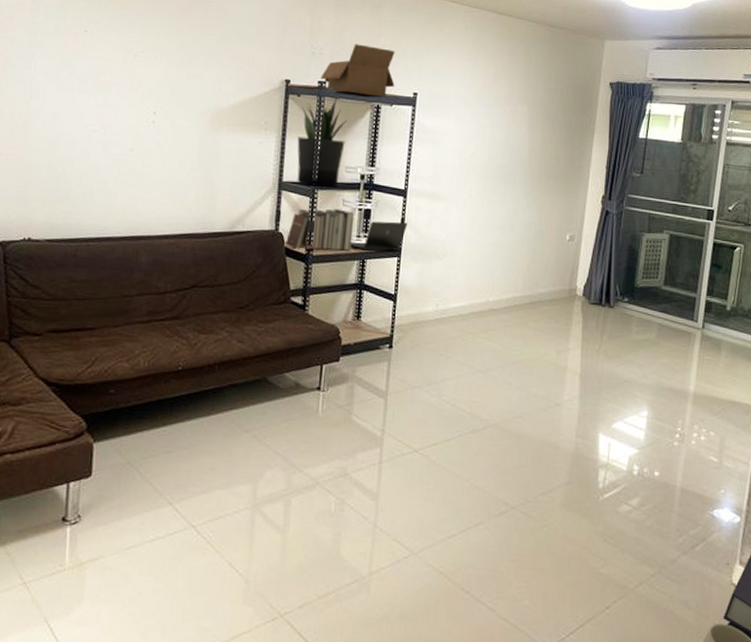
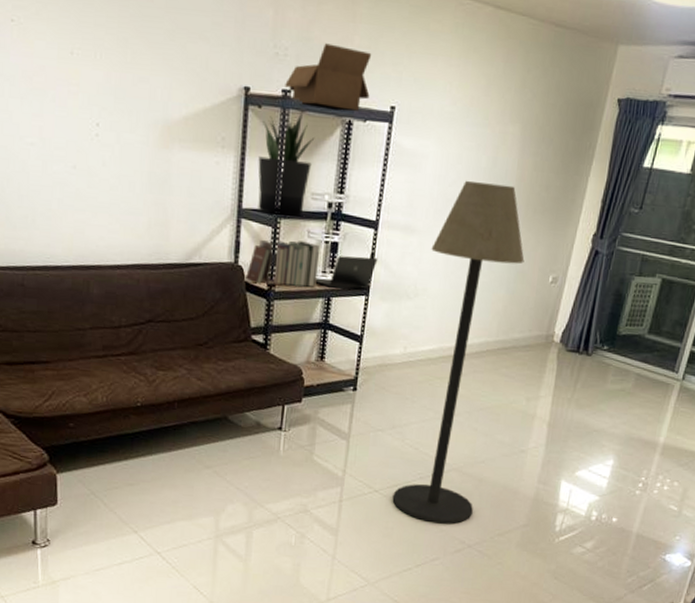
floor lamp: none [432,152,542,484] -> present [392,180,525,524]

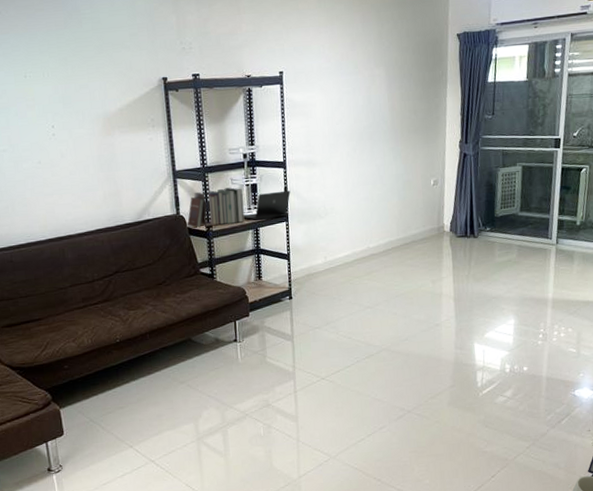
planter: present [258,110,315,216] -> none [182,87,225,171]
box: present [285,43,372,112] -> none [194,33,262,84]
floor lamp: present [392,180,525,524] -> none [331,115,408,397]

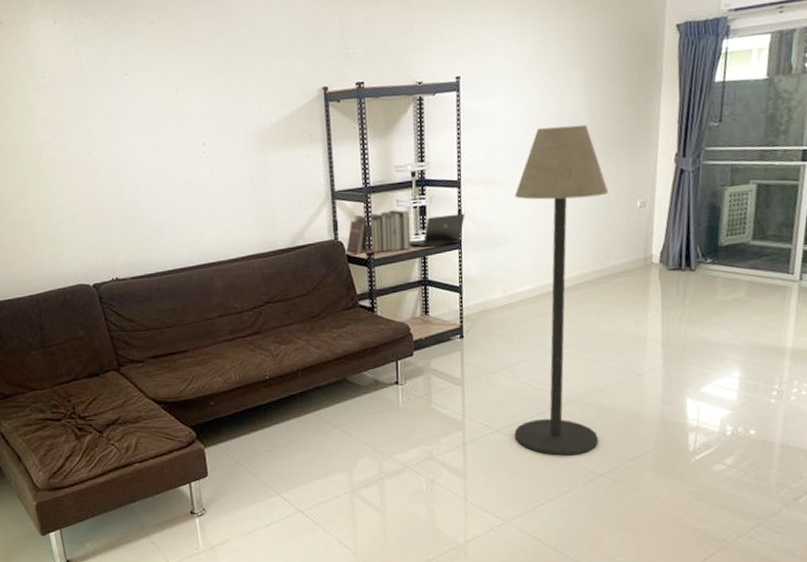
floor lamp: none [331,115,408,397] -> present [514,124,609,456]

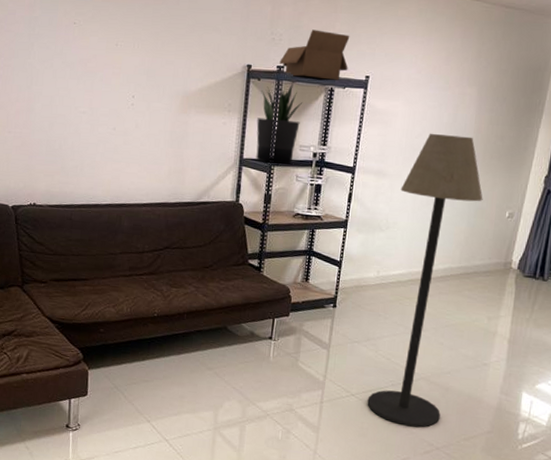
planter: none [343,96,392,191] -> present [256,81,303,164]
books: present [346,210,411,256] -> none [245,182,306,221]
box: none [358,34,435,93] -> present [279,29,350,81]
laptop: present [410,213,465,247] -> none [302,195,355,223]

